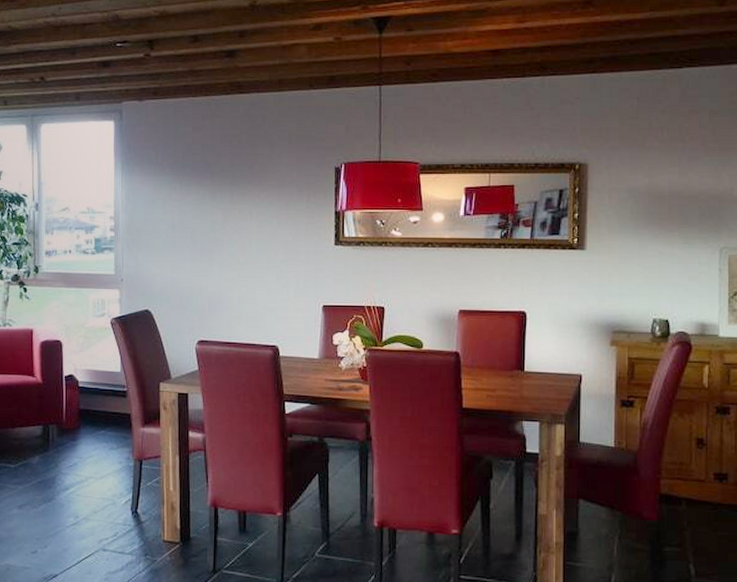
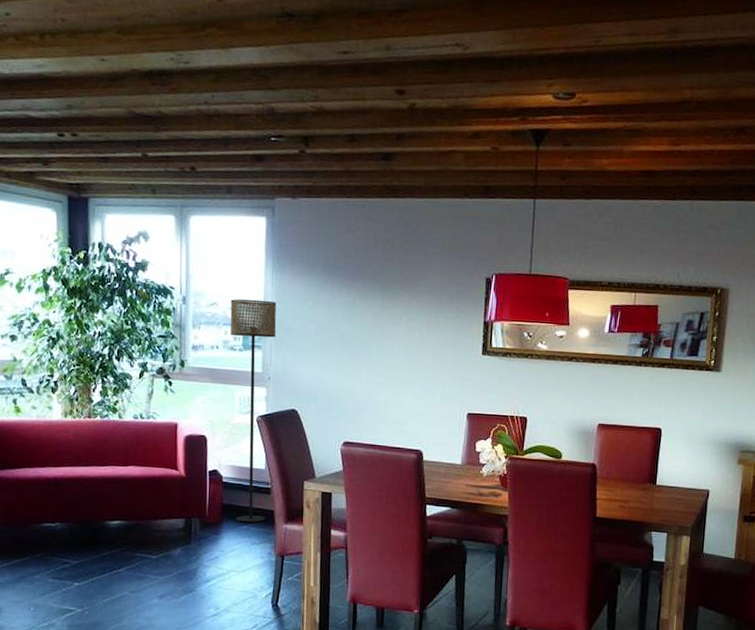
floor lamp: none [82,202,128,428] -> present [230,299,277,523]

